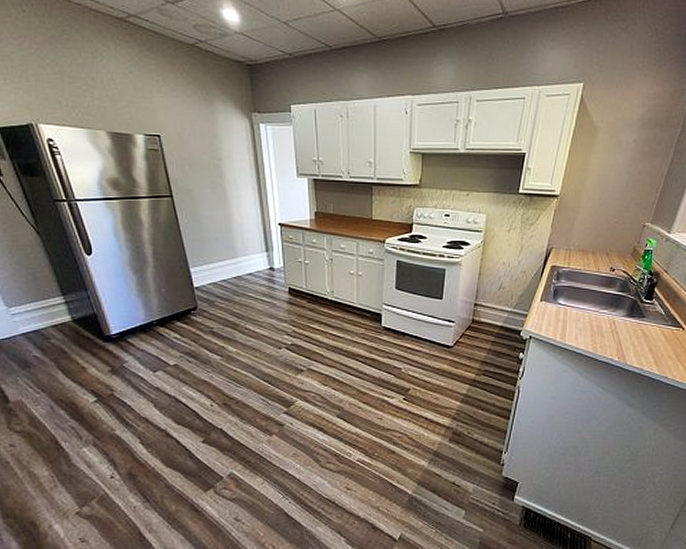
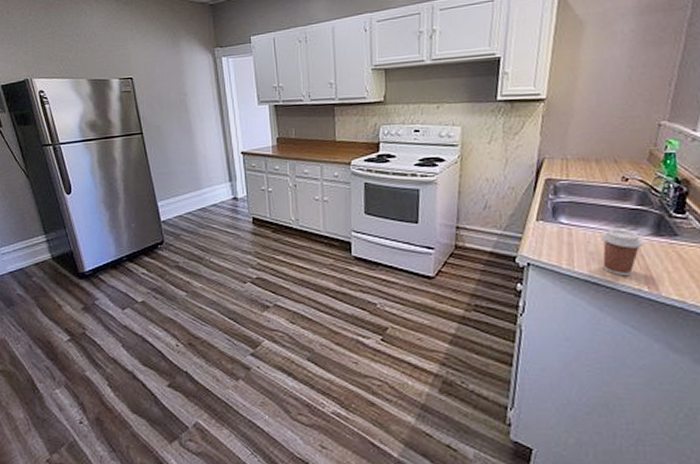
coffee cup: none [587,310,620,349] -> present [602,228,644,277]

